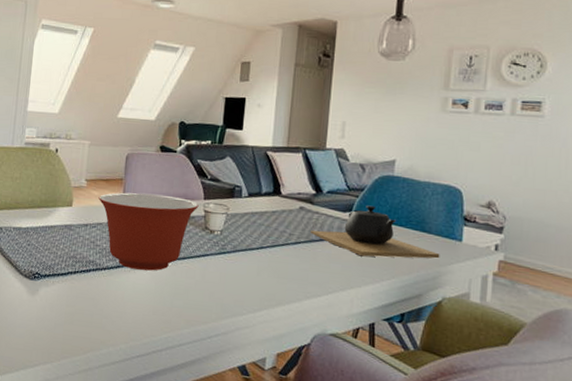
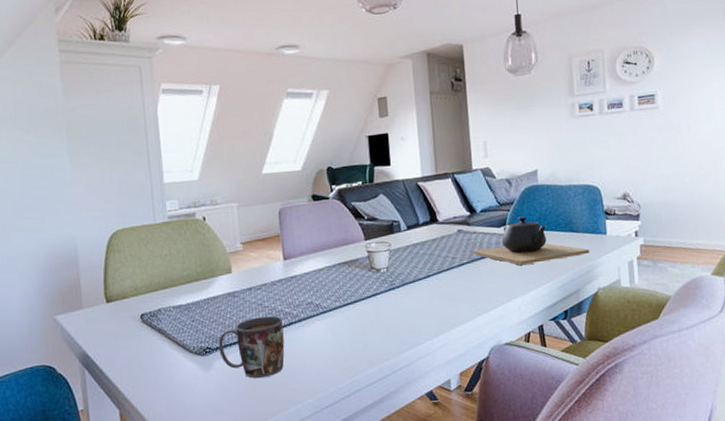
mug: none [47,253,111,314] -> present [218,316,285,379]
mixing bowl: present [98,192,199,271] -> none [257,243,361,323]

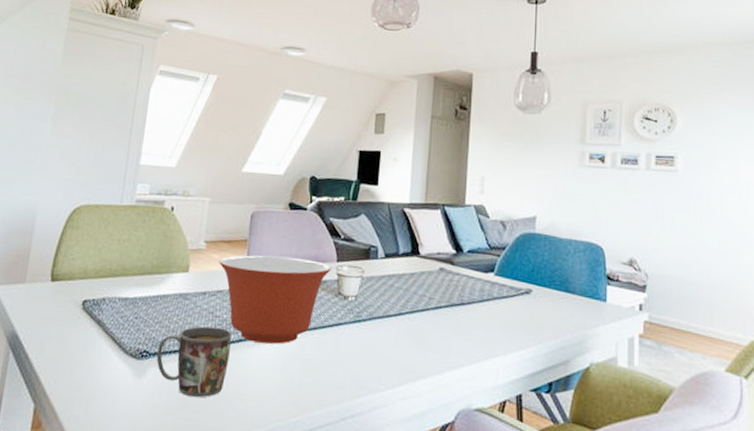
mixing bowl: none [257,243,361,323] -> present [219,255,332,344]
teapot: present [472,216,590,266] -> none [452,265,585,322]

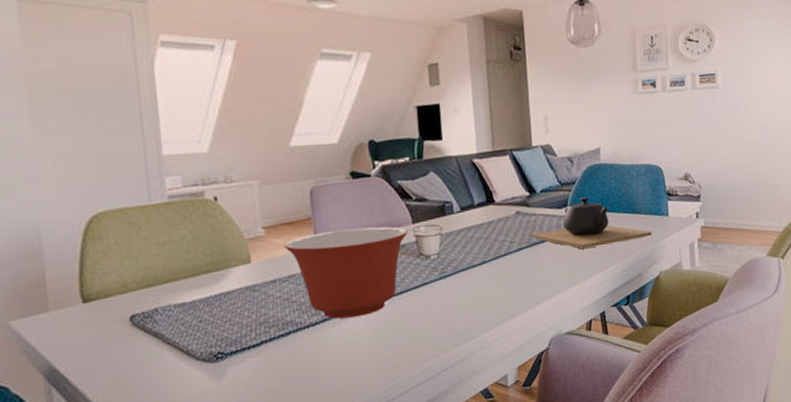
mug: present [156,326,232,398] -> none [233,312,317,387]
teapot: none [452,265,585,322] -> present [531,197,652,250]

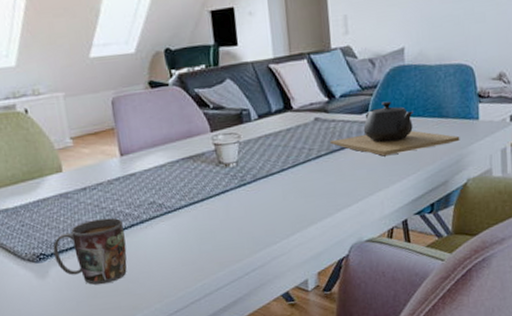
mug: none [233,312,317,387] -> present [53,217,127,285]
mixing bowl: present [283,226,408,319] -> none [90,135,207,225]

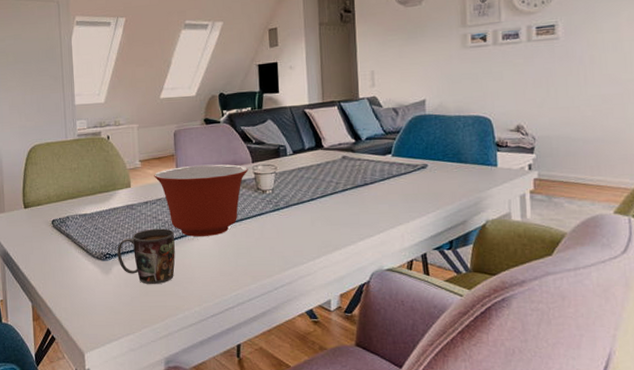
mixing bowl: none [90,135,207,225] -> present [154,164,248,237]
teapot: present [330,101,460,156] -> none [356,145,479,194]

